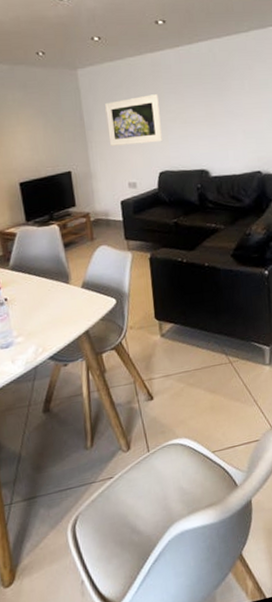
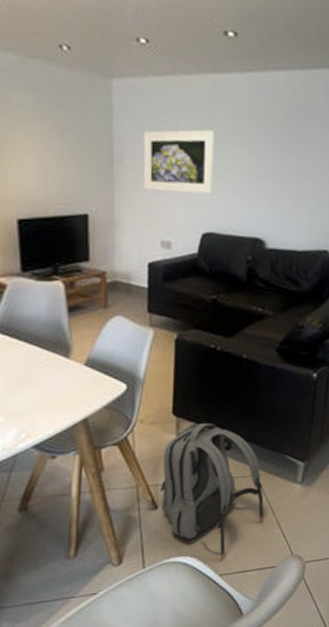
backpack: none [152,322,243,440] -> present [159,423,264,562]

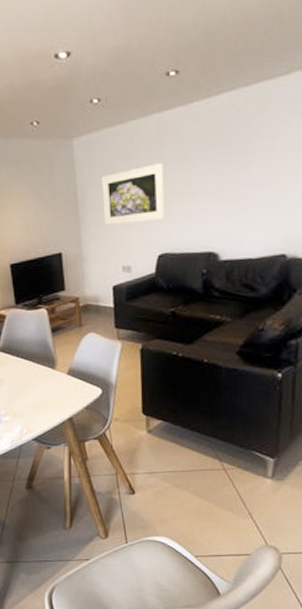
backpack: present [159,423,264,562] -> none [135,421,235,545]

